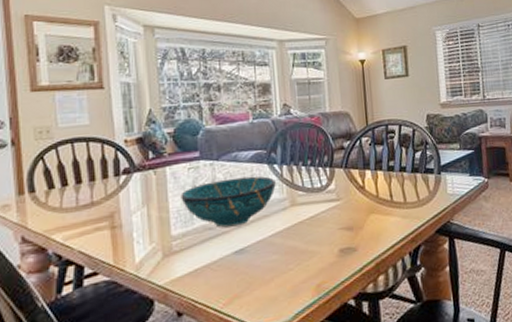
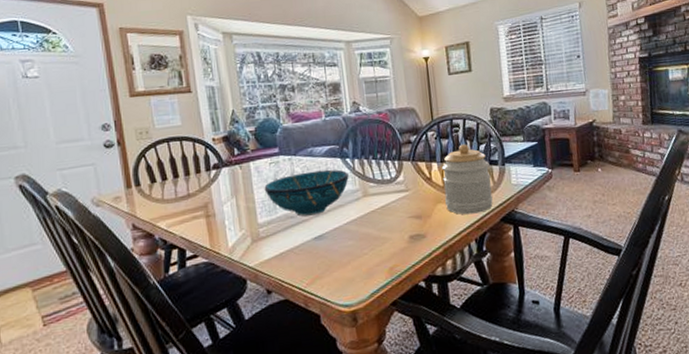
jar: none [375,151,428,226] -> present [441,144,493,215]

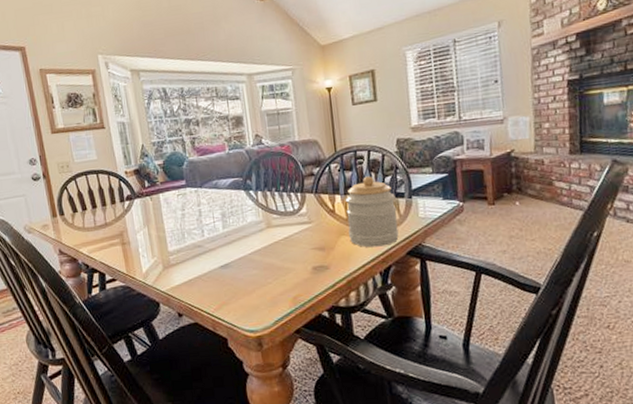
decorative bowl: present [264,169,349,217] -> none [173,201,253,247]

